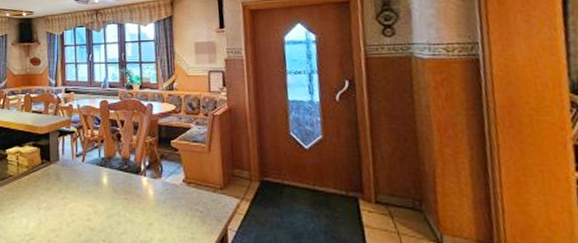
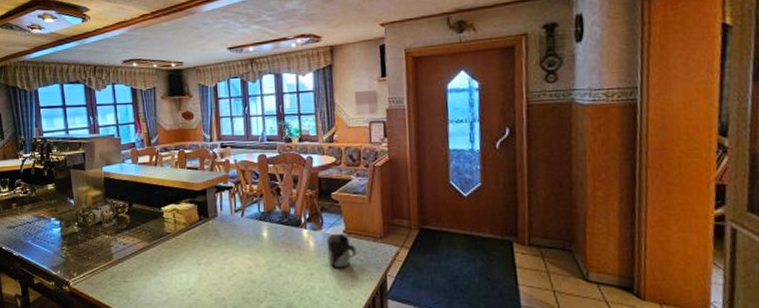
cup: none [166,182,197,219] -> present [326,233,357,268]

